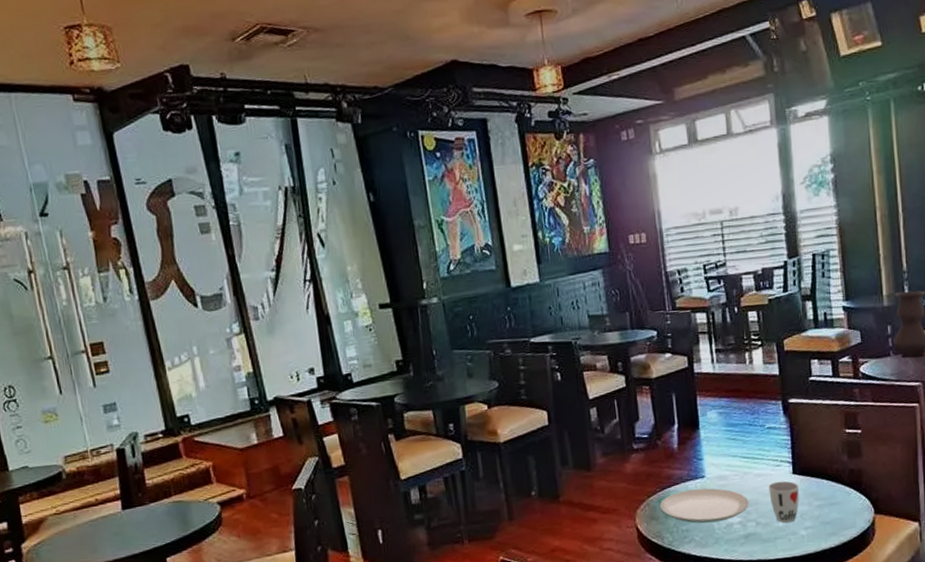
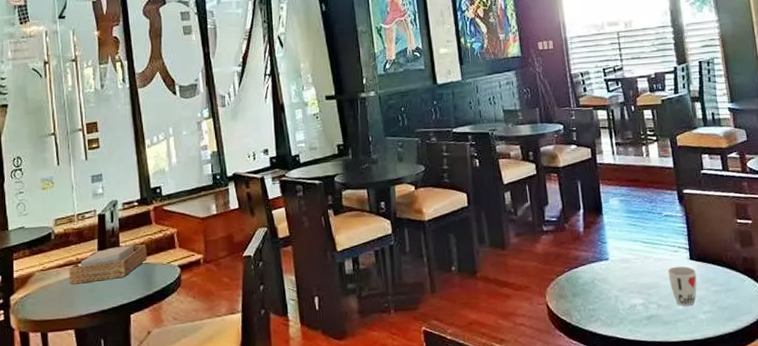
napkin holder: none [88,481,180,528] -> present [69,245,147,285]
plate: present [660,488,749,524] -> none [568,270,651,304]

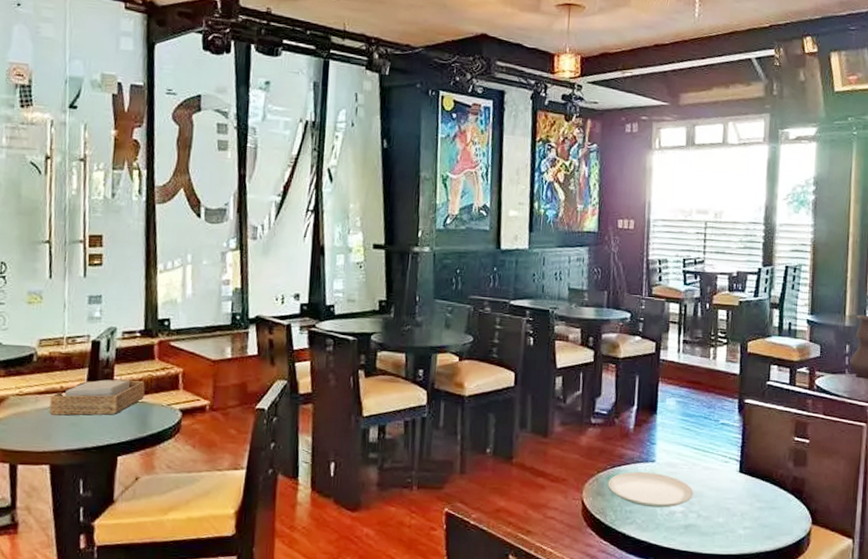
plate: none [568,270,651,304] -> present [607,472,694,508]
cup: present [668,266,697,307] -> none [714,477,743,520]

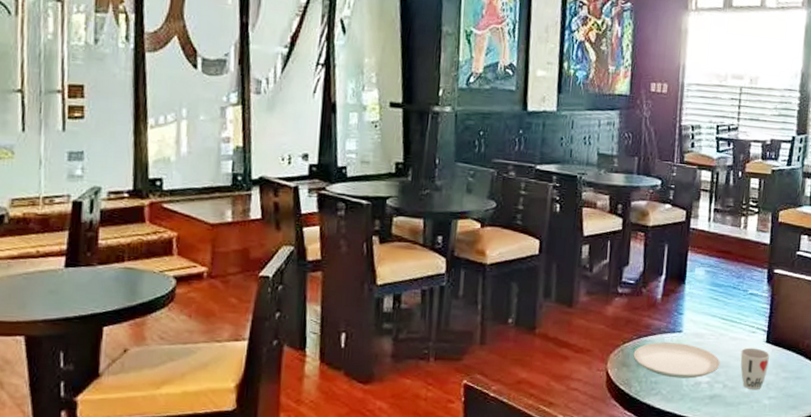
napkin holder: present [49,379,145,416] -> none [24,243,134,283]
cup: none [714,477,743,520] -> present [740,347,769,390]

